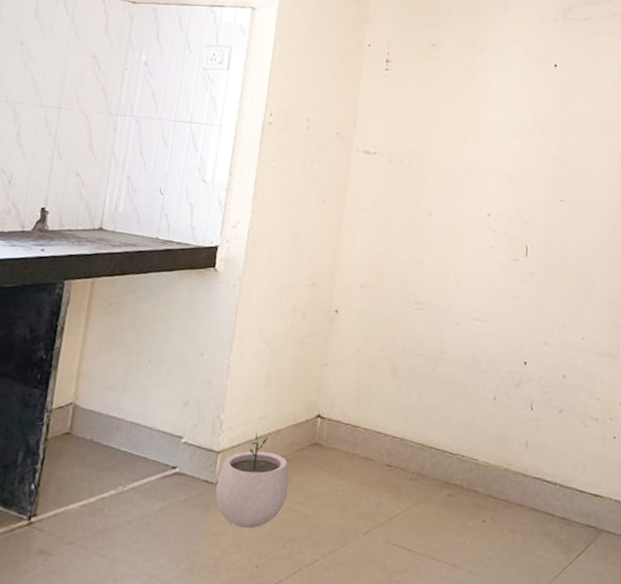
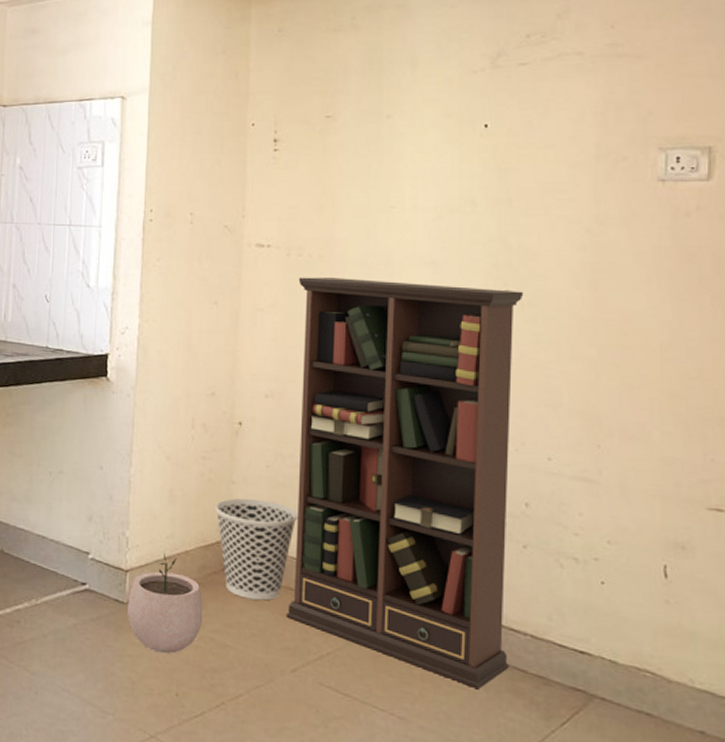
wastebasket: none [307,379,381,471] -> present [215,498,298,601]
bookcase: none [363,182,574,534] -> present [286,277,524,690]

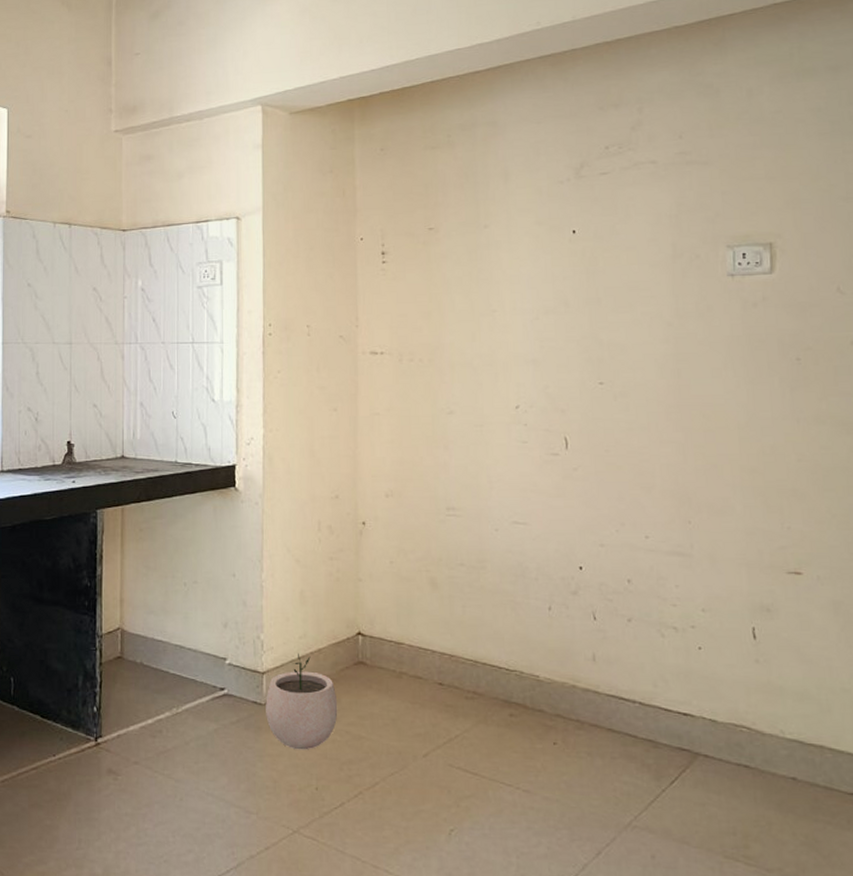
wastebasket: present [215,498,298,601] -> none [344,594,422,691]
bookcase: present [286,277,524,690] -> none [411,379,622,758]

